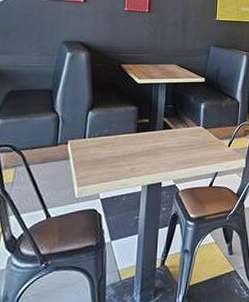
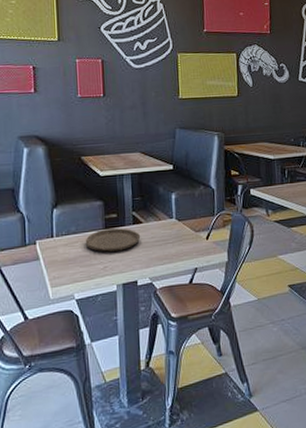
plate: none [116,132,169,154] -> present [85,227,141,252]

